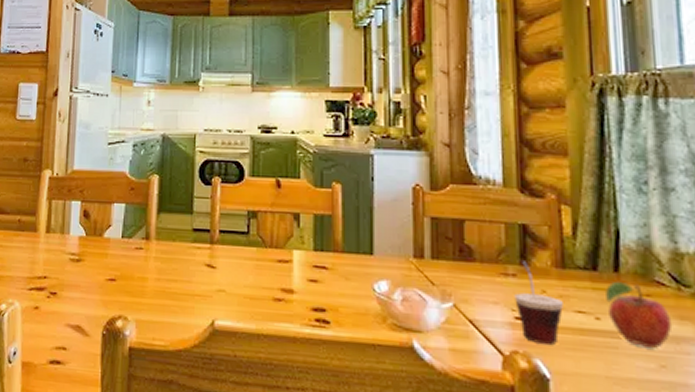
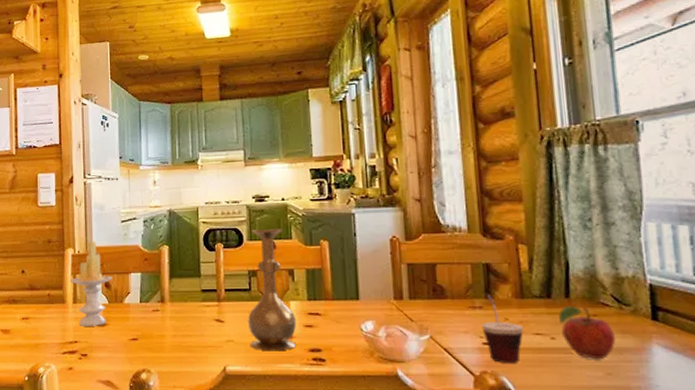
candle: none [44,163,94,261] -> present [69,241,113,326]
vase: none [242,165,300,307] -> present [247,229,297,351]

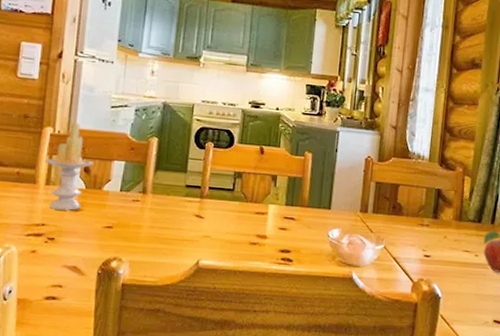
vase: present [247,229,297,351] -> none [225,134,273,250]
cup: present [482,295,524,363] -> none [425,215,456,274]

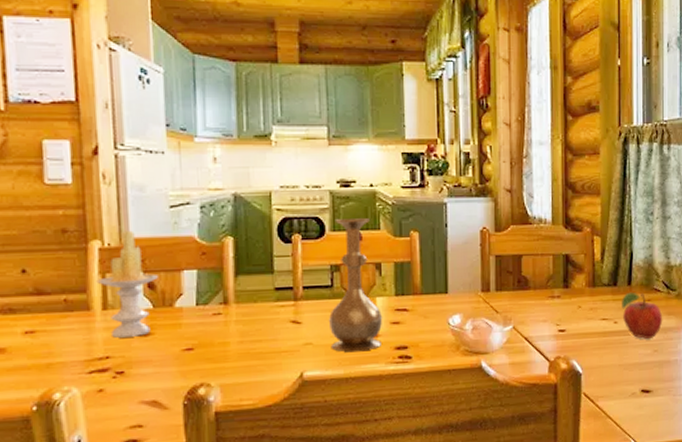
vase: none [225,134,273,250] -> present [328,218,383,352]

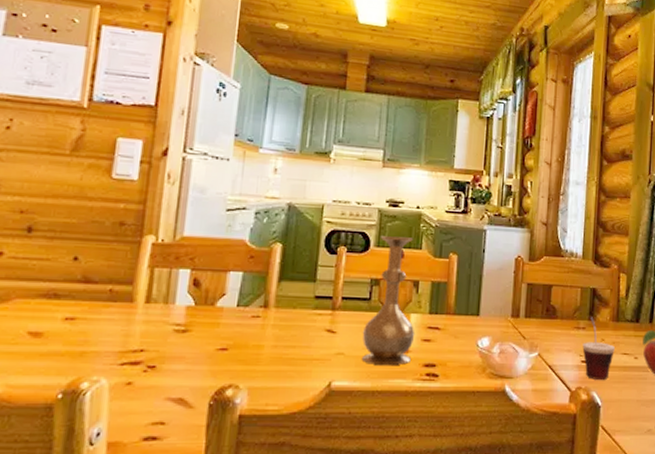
candle: present [96,230,159,338] -> none [144,228,206,332]
cup: none [559,284,593,348] -> present [582,317,615,380]

